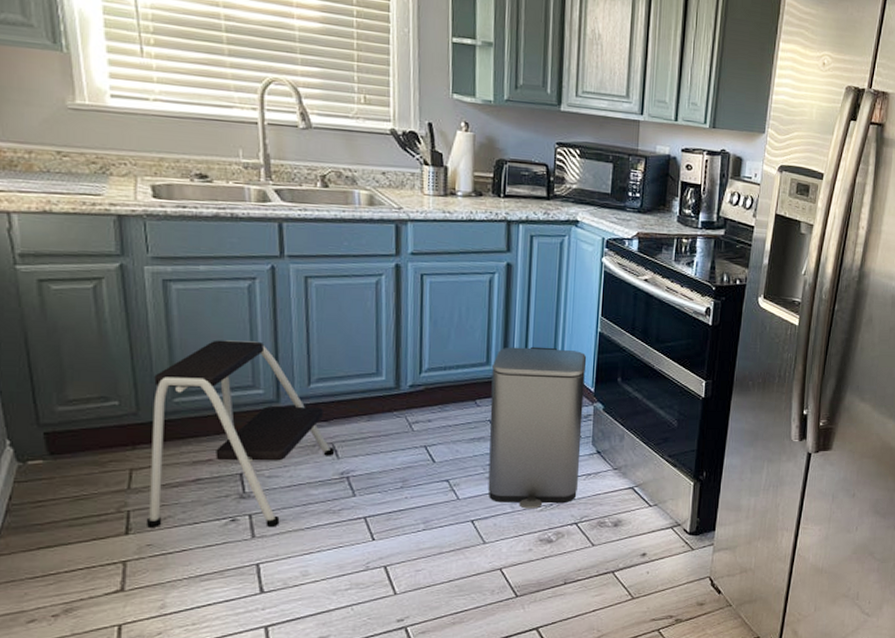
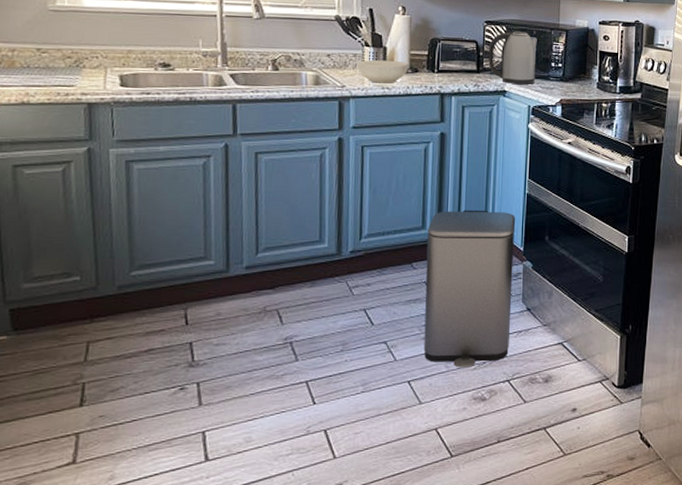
step stool: present [146,340,335,528] -> none [99,215,280,399]
bowl: none [415,180,472,207] -> present [357,60,408,84]
kettle: none [560,155,614,215] -> present [488,31,537,85]

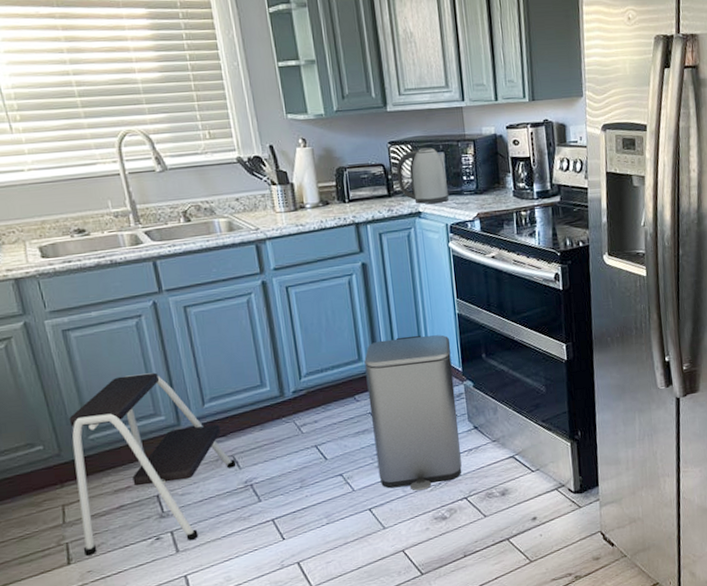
step stool: none [99,215,280,399] -> present [69,372,237,556]
bowl: present [357,60,408,84] -> none [266,195,319,222]

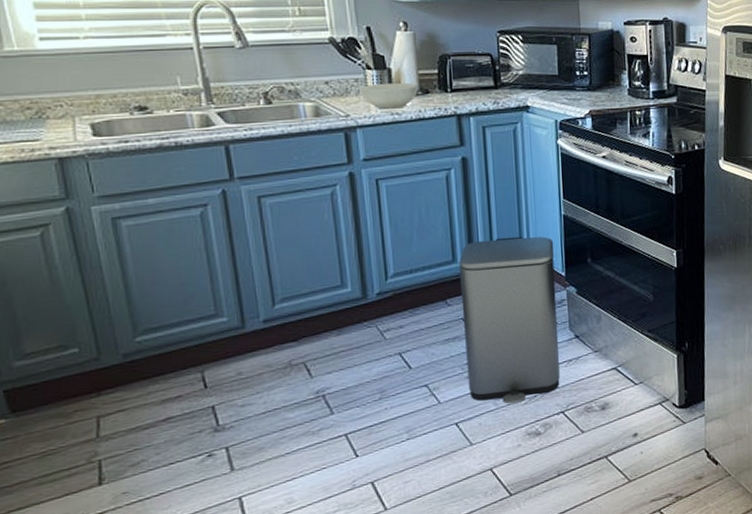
step stool: present [69,372,237,556] -> none [113,268,308,475]
bowl: none [266,195,319,222] -> present [359,82,418,109]
kettle: present [396,147,449,205] -> none [505,39,560,99]

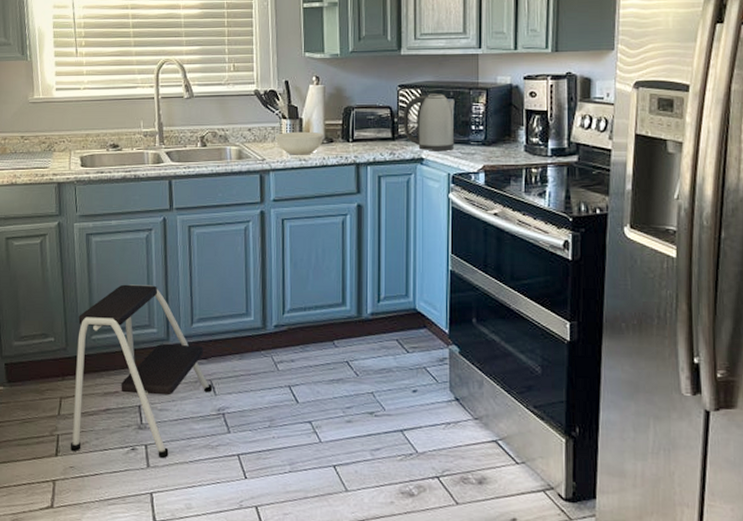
step stool: none [113,268,308,475] -> present [70,284,213,459]
pedal bin: present [459,236,560,405] -> none [347,286,439,458]
kettle: none [505,39,560,99] -> present [404,94,455,151]

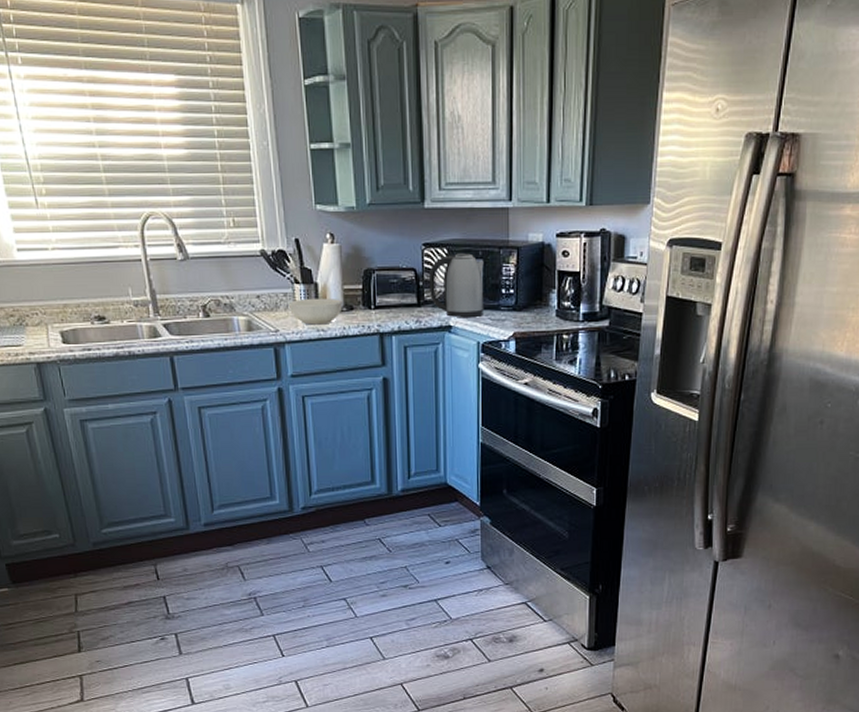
step stool: present [70,284,213,459] -> none [84,473,242,646]

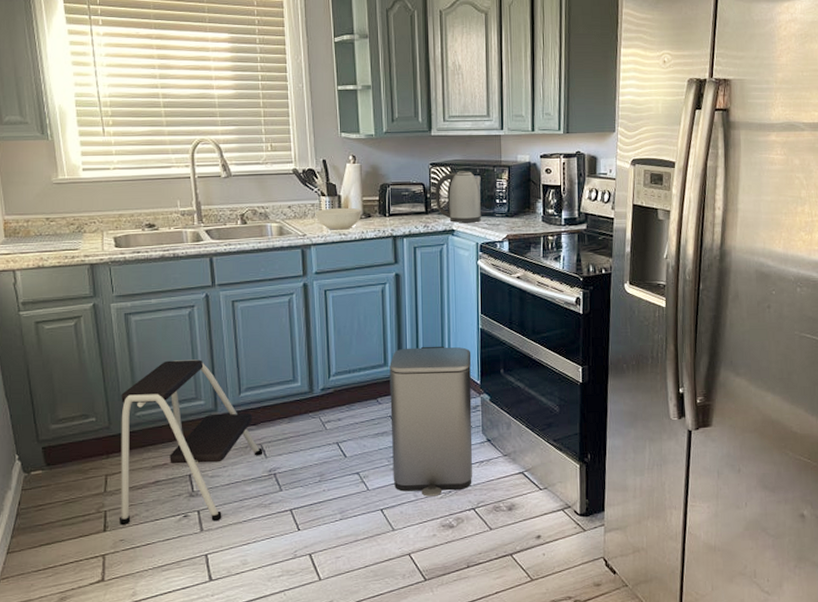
step stool: none [84,473,242,646] -> present [119,359,263,525]
pedal bin: none [377,462,471,626] -> present [389,346,473,497]

